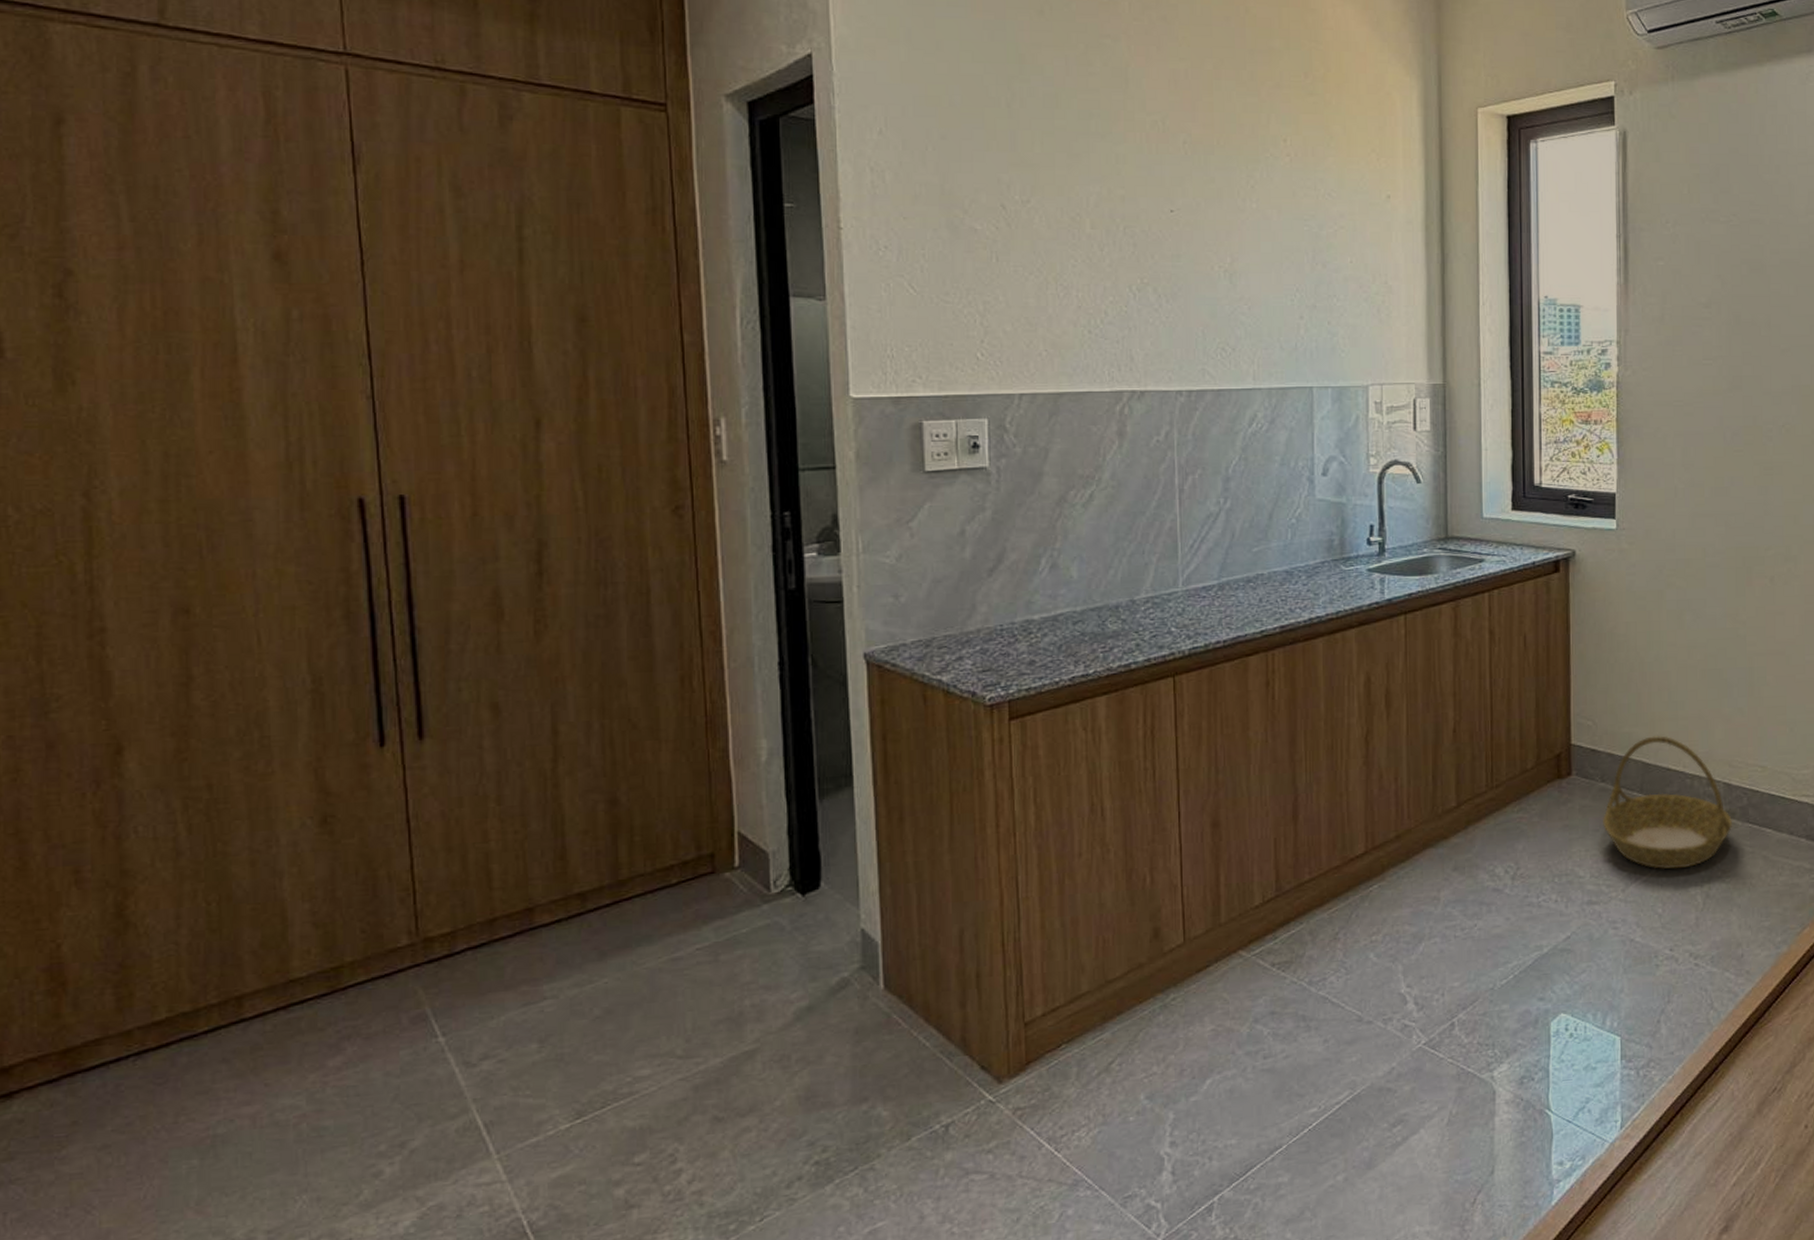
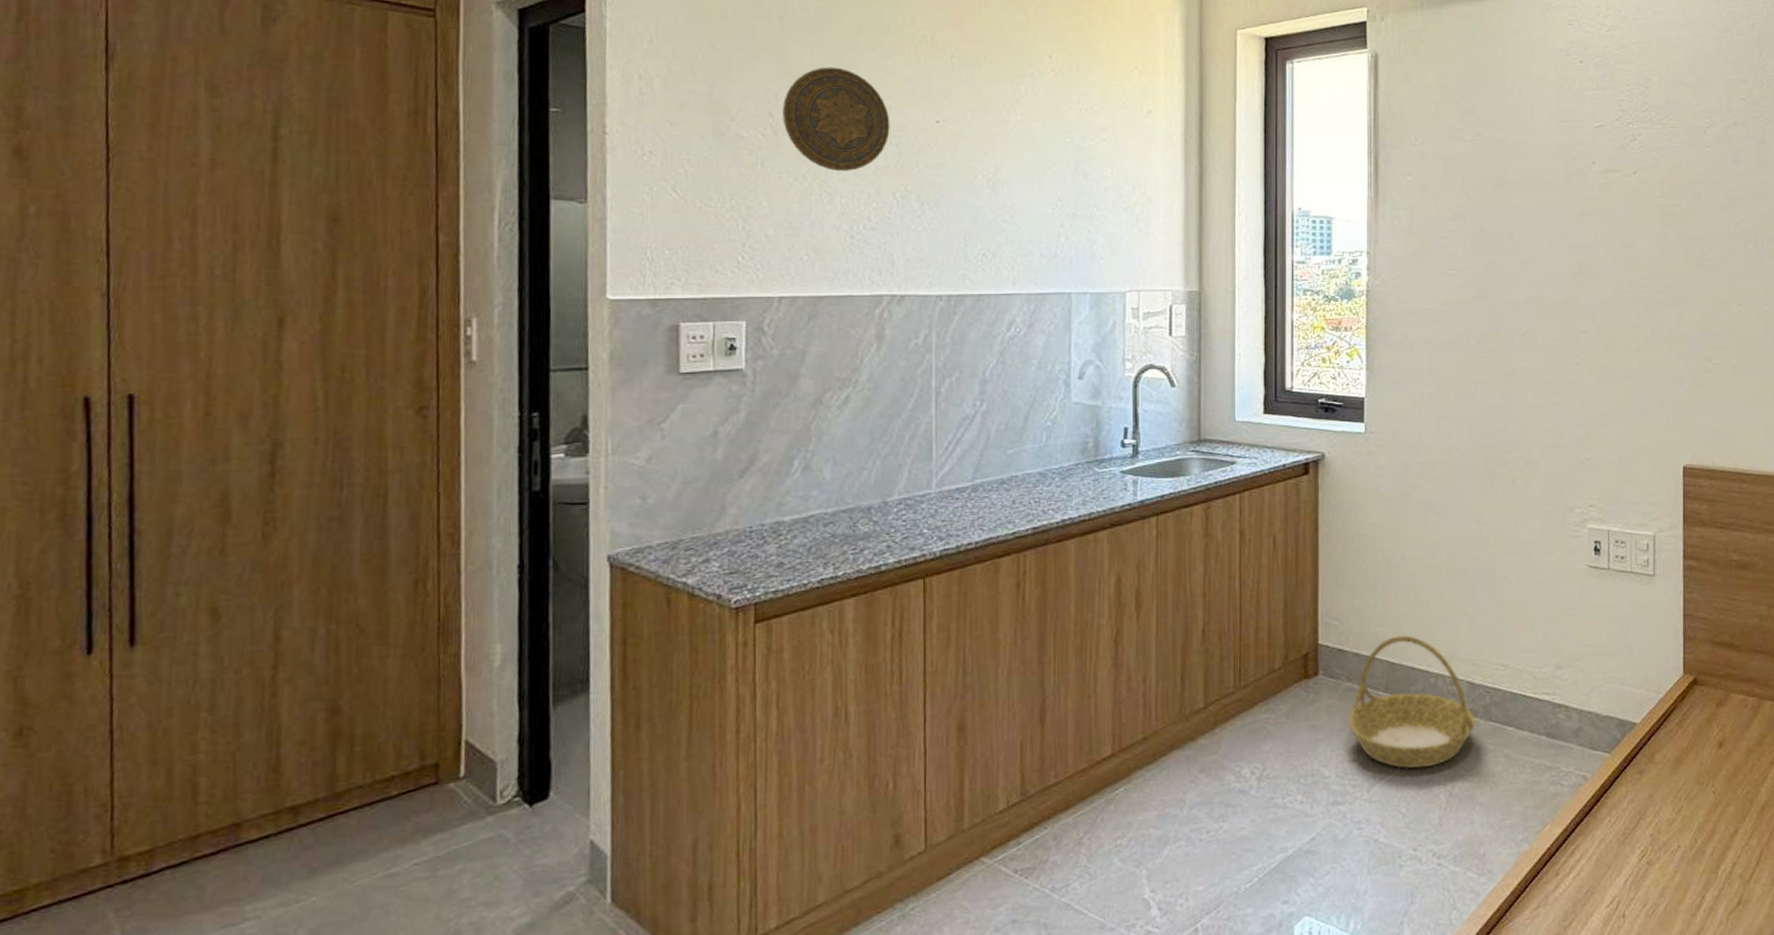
decorative plate: none [1015,155,1124,264] -> present [783,67,890,171]

